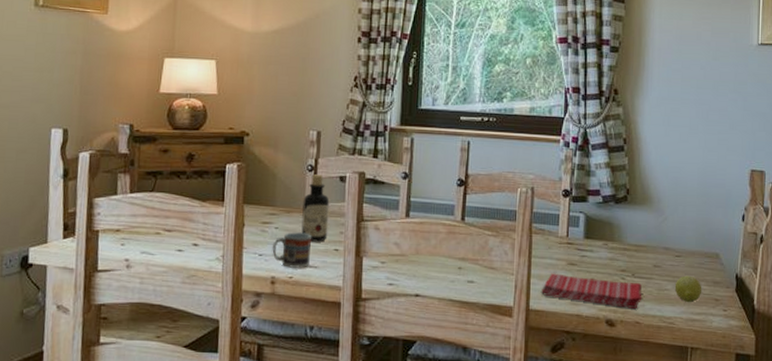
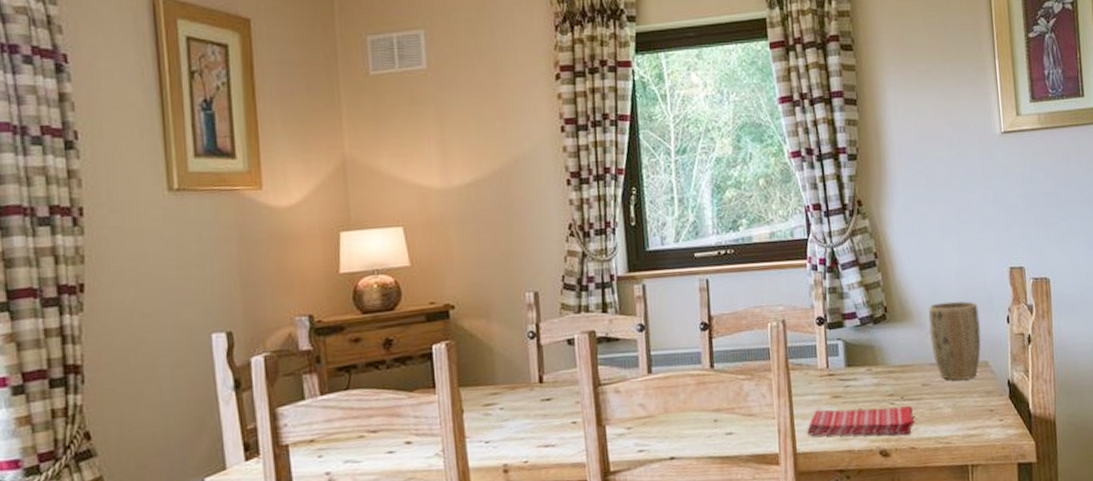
cup: present [272,232,312,268] -> none [499,409,546,452]
bottle: present [301,174,330,242] -> none [528,341,562,418]
plant pot: none [666,192,716,268] -> present [928,301,981,380]
fruit: present [674,275,702,303] -> none [946,389,976,419]

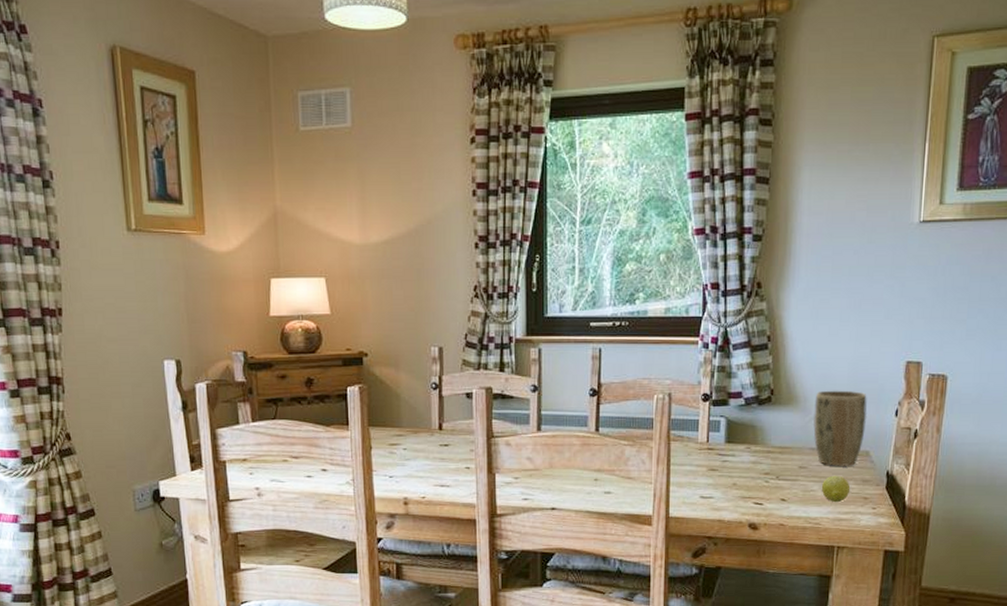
dish towel: present [806,406,915,436] -> none [680,480,787,511]
fruit: none [946,389,976,419] -> present [821,475,851,503]

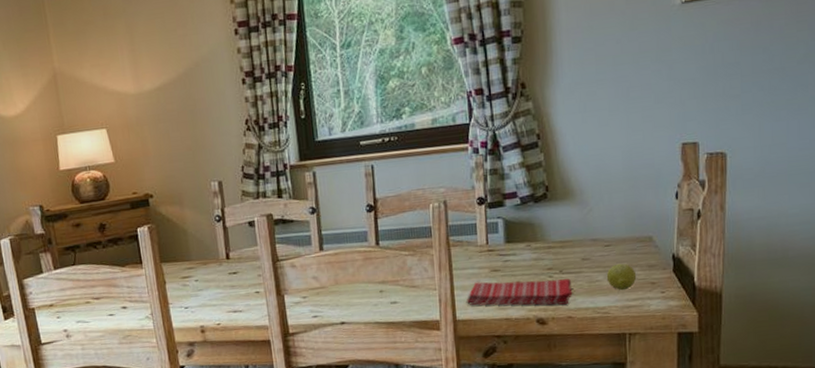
dish towel: none [680,480,787,511] -> present [466,279,573,305]
plant pot: present [812,390,867,467] -> none [591,178,647,255]

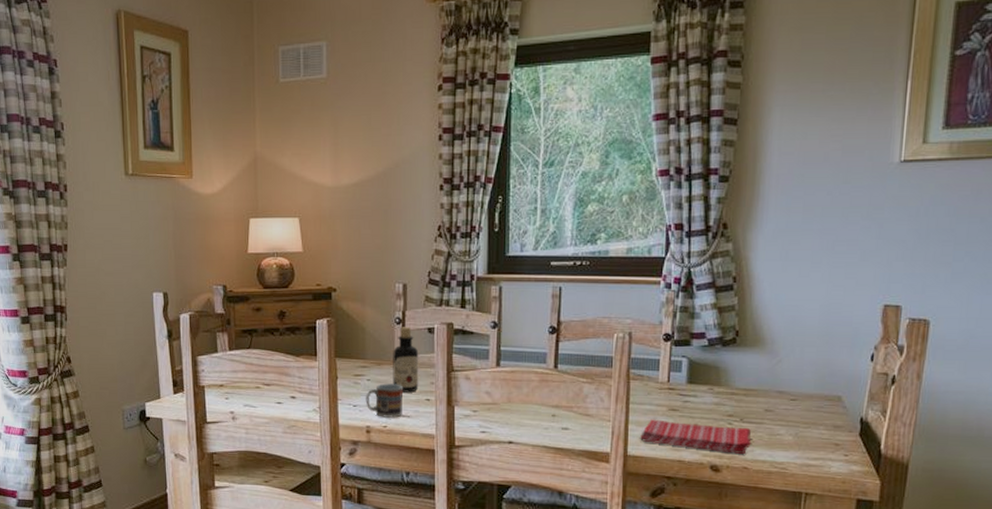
cup: none [196,280,234,316] -> present [366,383,404,418]
bottle: none [217,223,247,288] -> present [393,327,419,393]
fruit: present [606,263,637,291] -> none [788,419,821,448]

